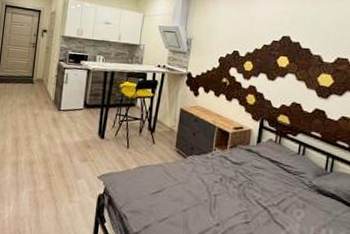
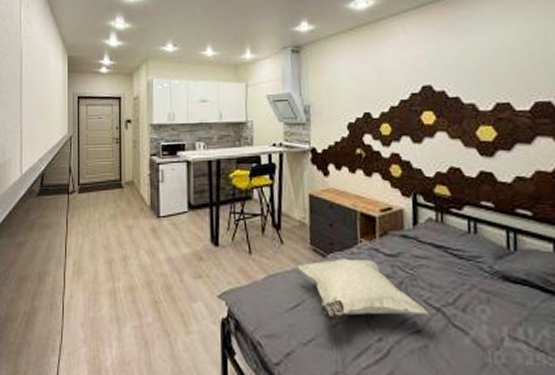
cushion: none [163,160,259,211] -> present [297,258,430,322]

